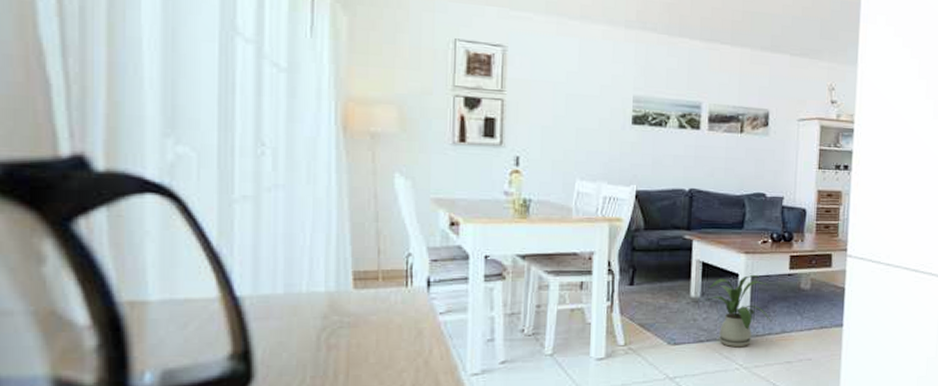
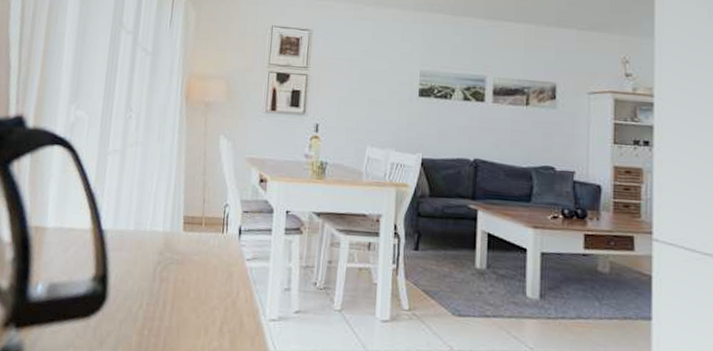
house plant: present [703,274,771,348] -> none [489,250,565,329]

